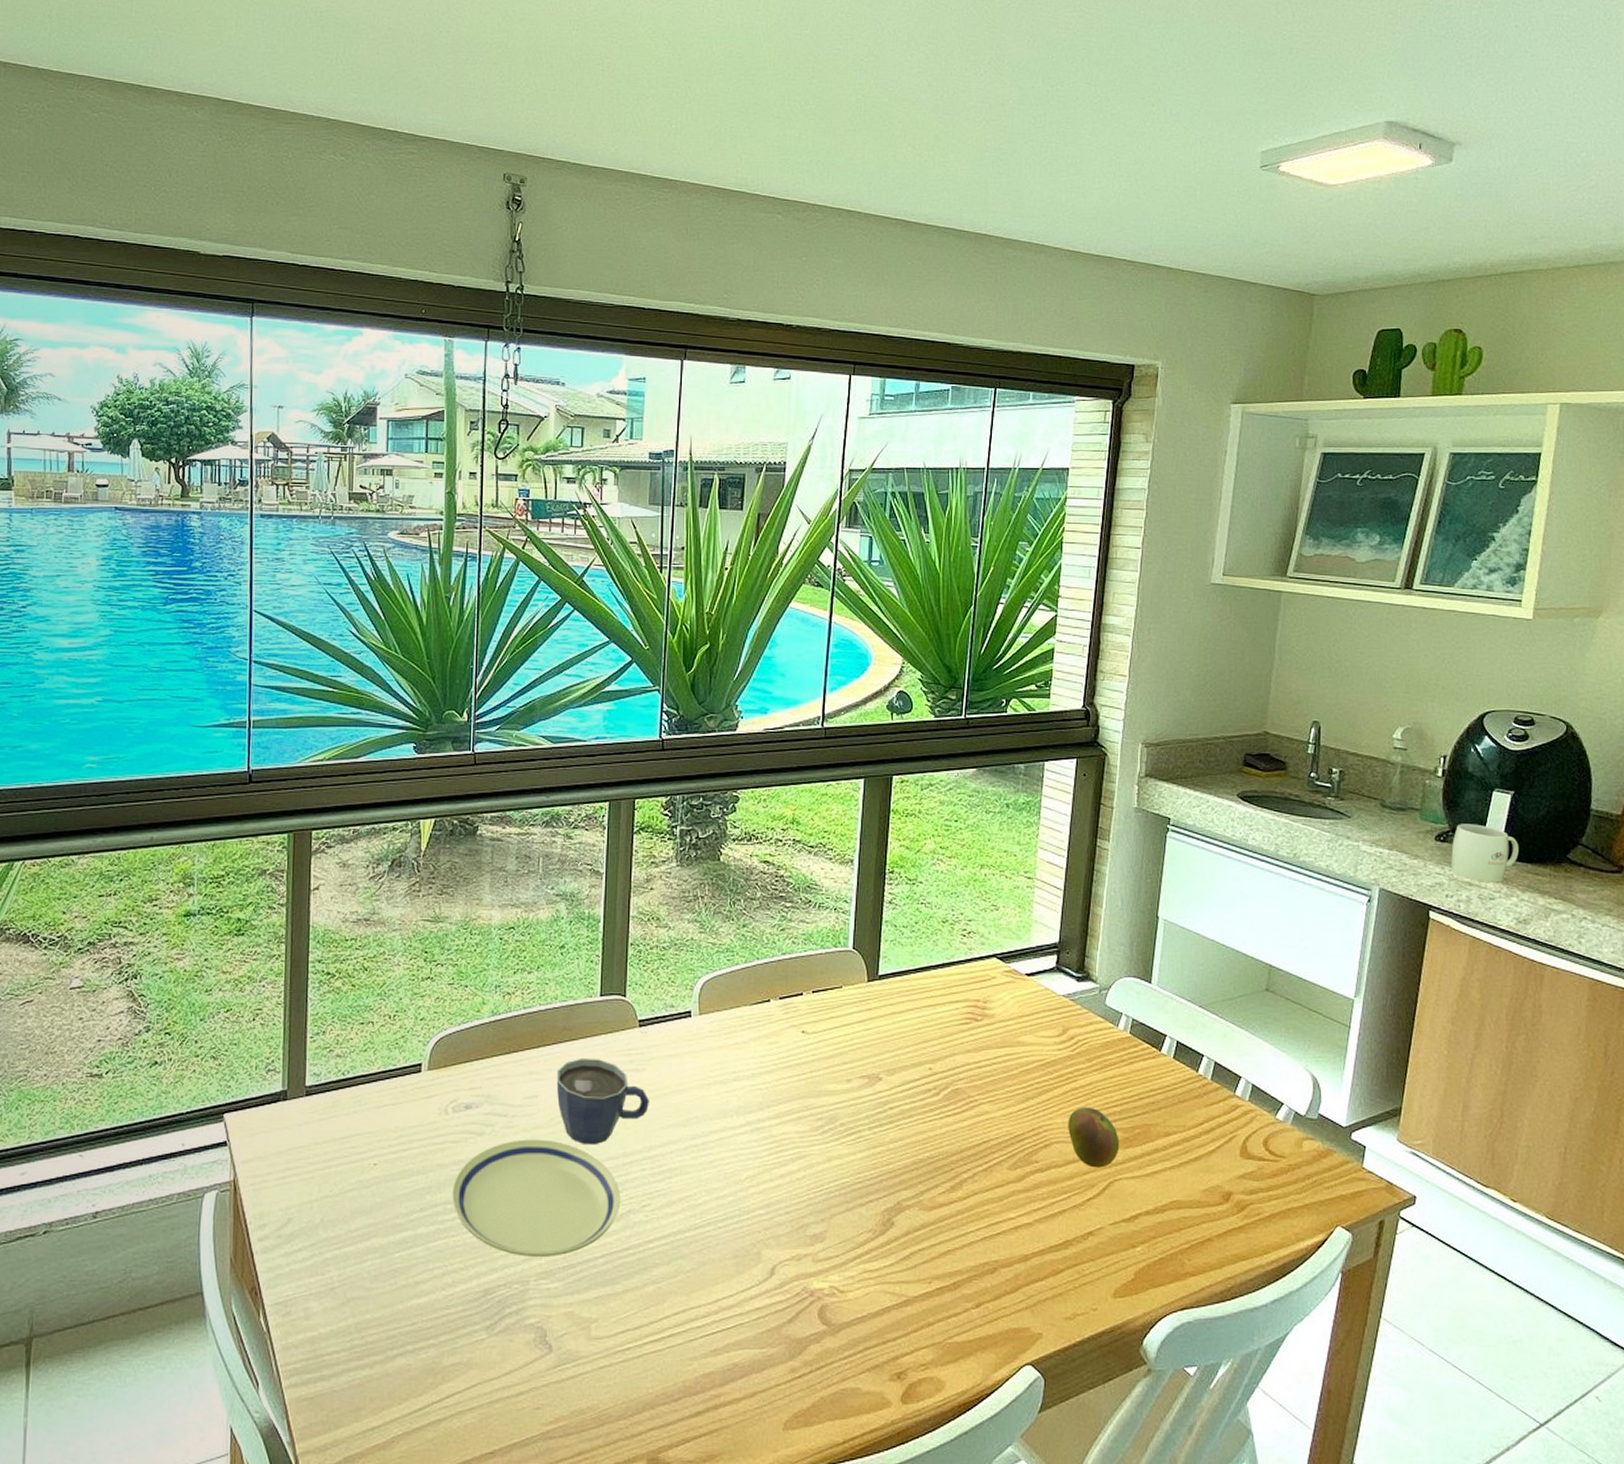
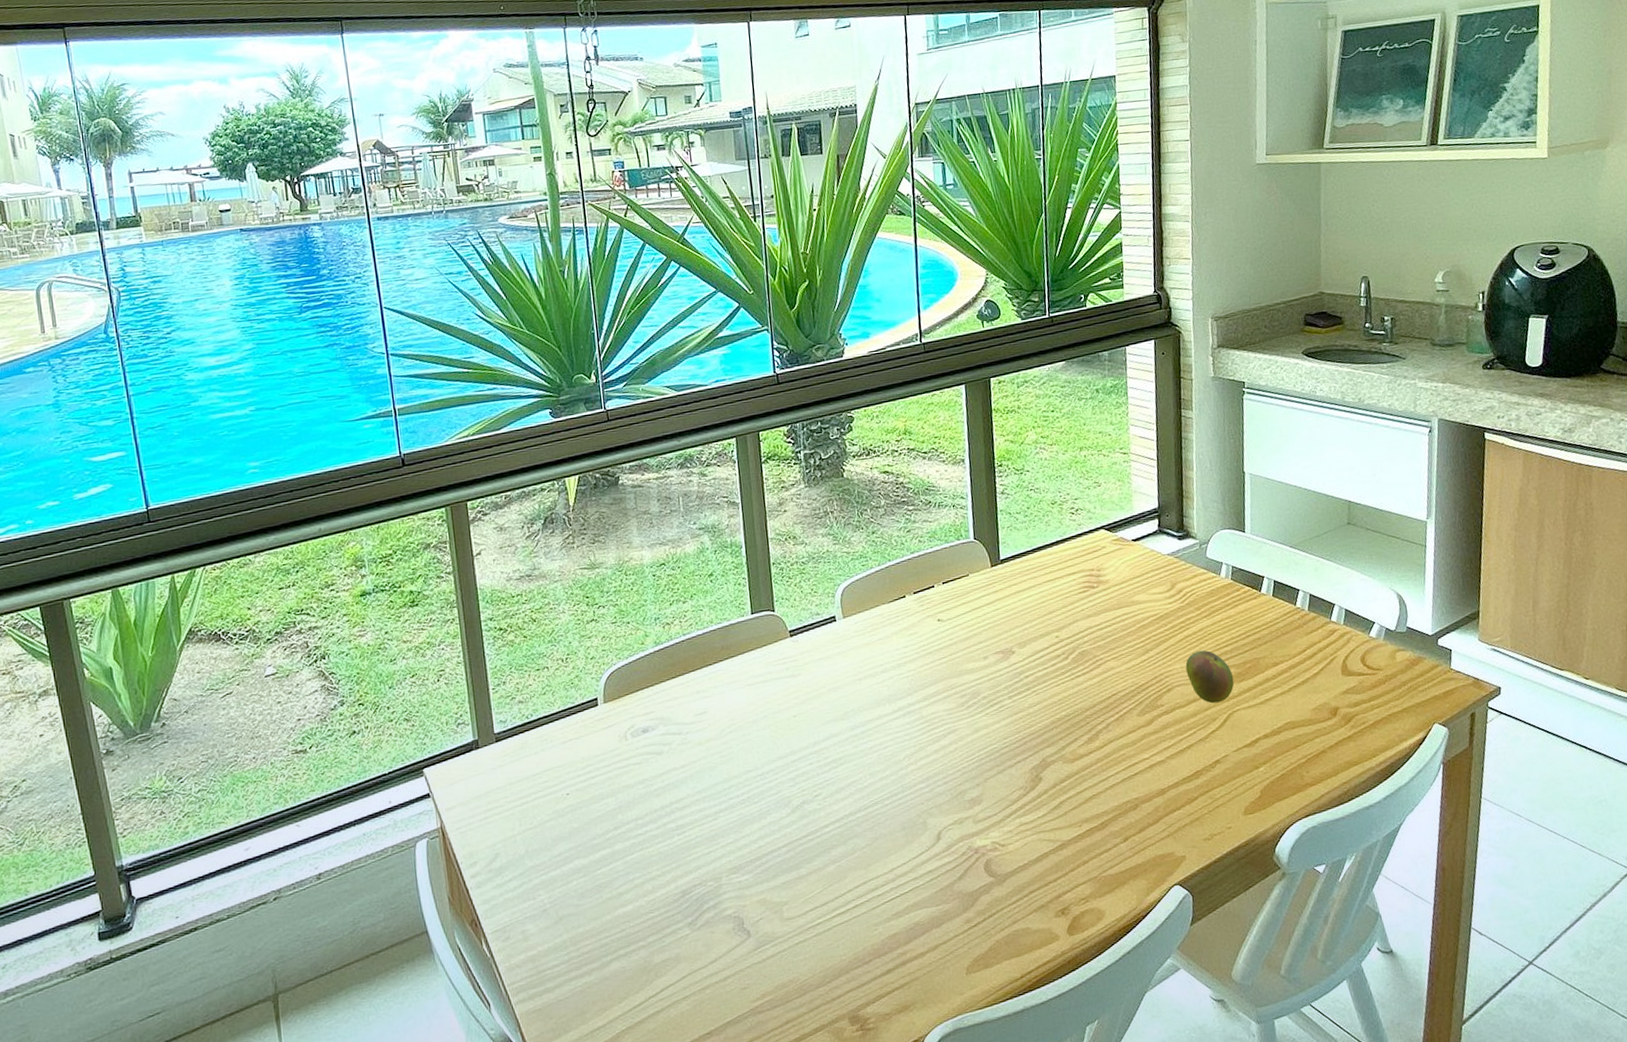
plate: present [452,1139,620,1257] -> none [641,749,795,857]
cup: present [556,1057,649,1145] -> none [720,670,809,749]
mug: present [1450,824,1519,884] -> none [1497,349,1558,401]

